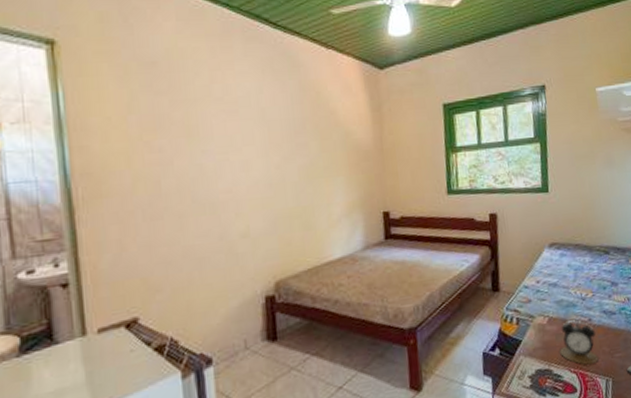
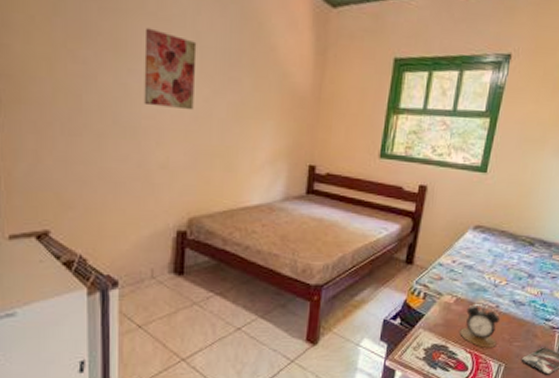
wall art: none [214,111,267,181] -> present [144,27,197,111]

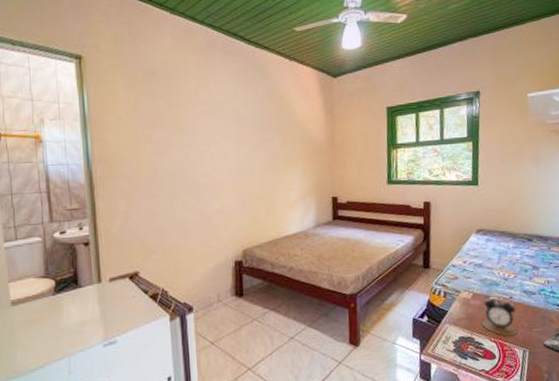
wall art: present [144,27,197,111] -> none [198,112,239,168]

